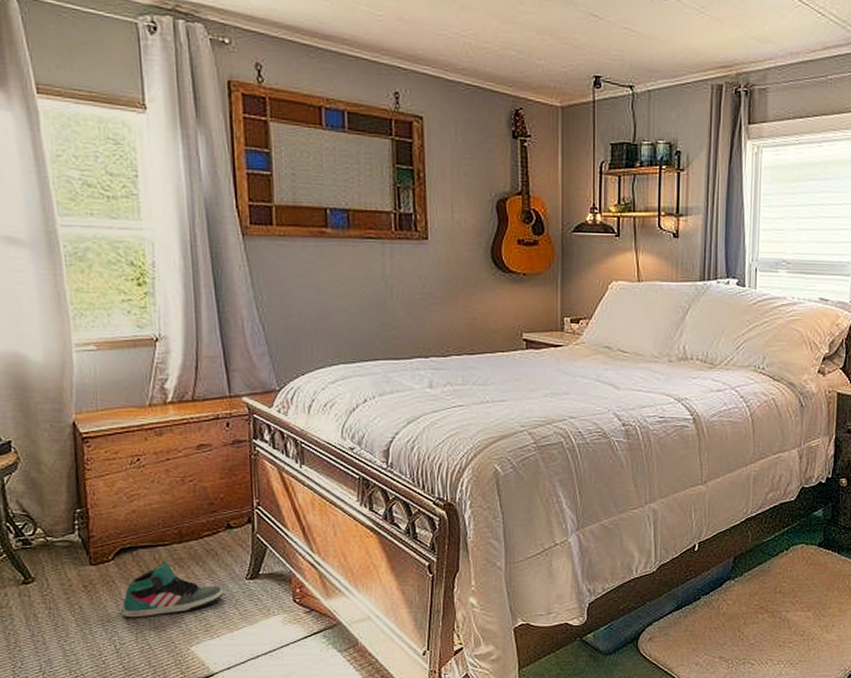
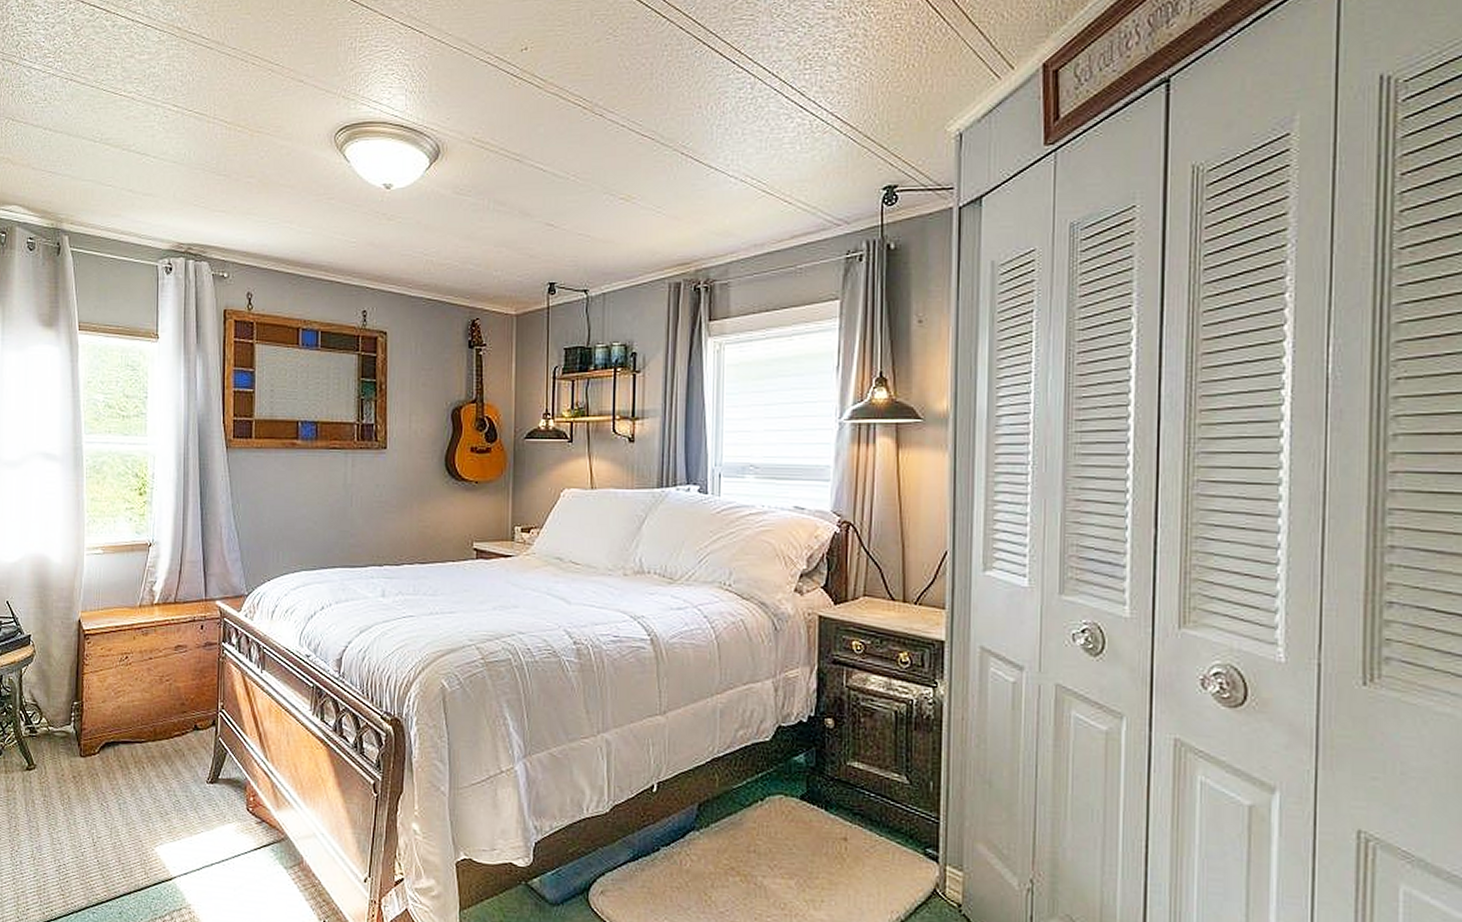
sneaker: present [122,560,223,618] -> none [102,757,186,813]

